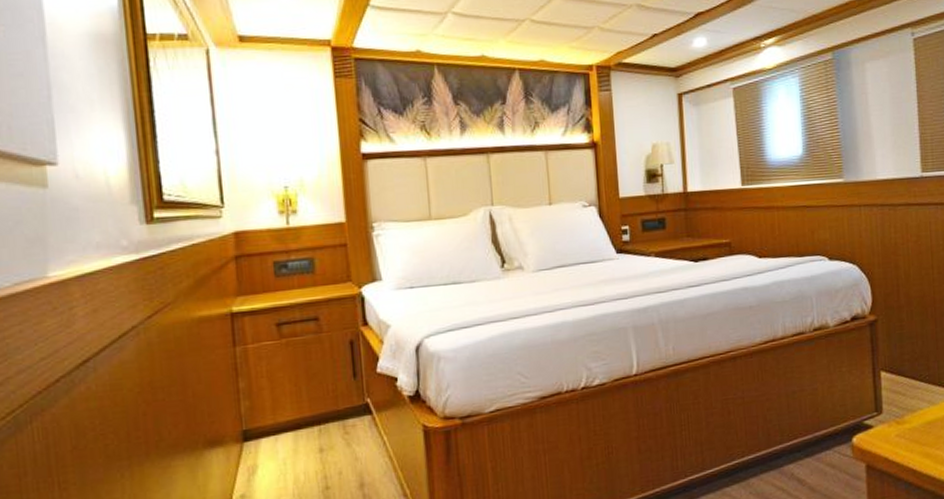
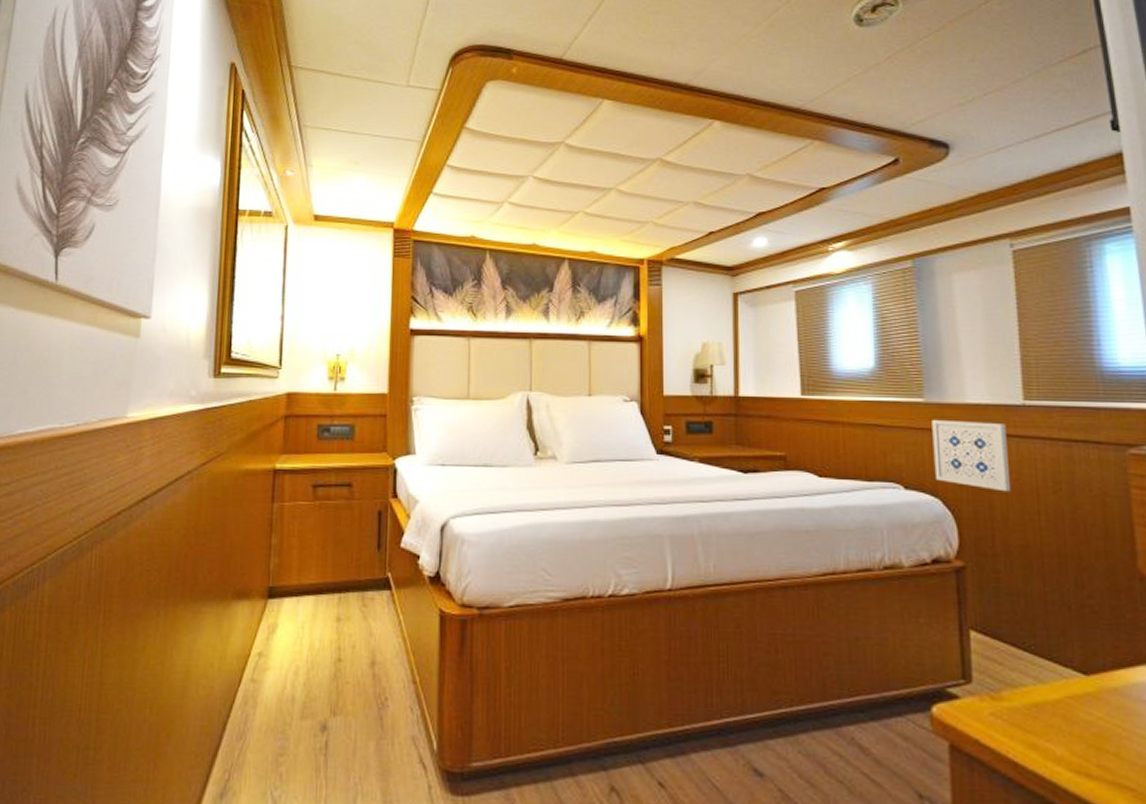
wall art: none [850,194,912,253] -> present [932,419,1012,492]

